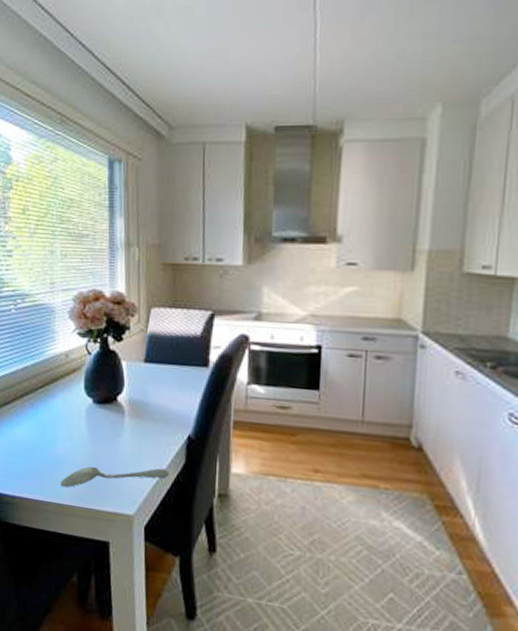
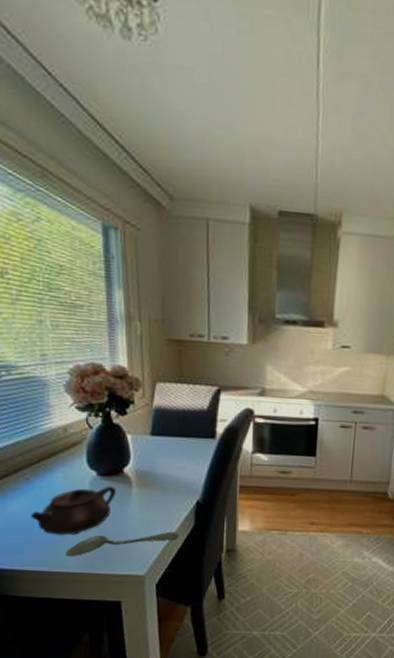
teapot: none [32,414,109,464] -> present [31,485,116,535]

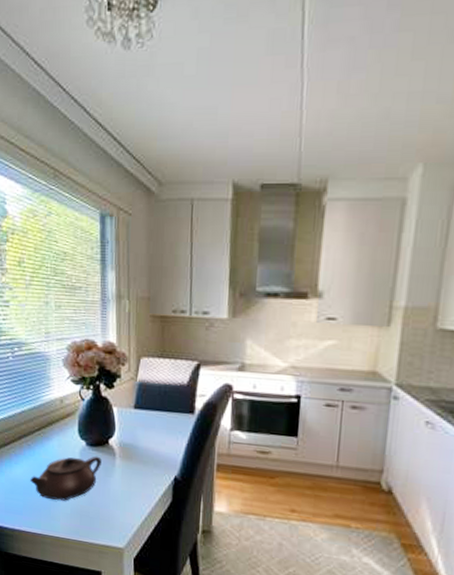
spoon: present [66,531,179,557] -> none [57,503,157,522]

